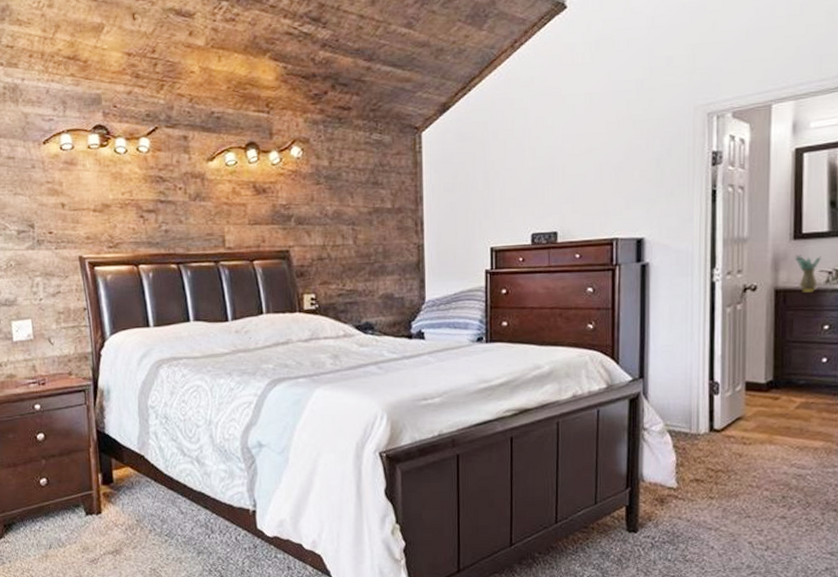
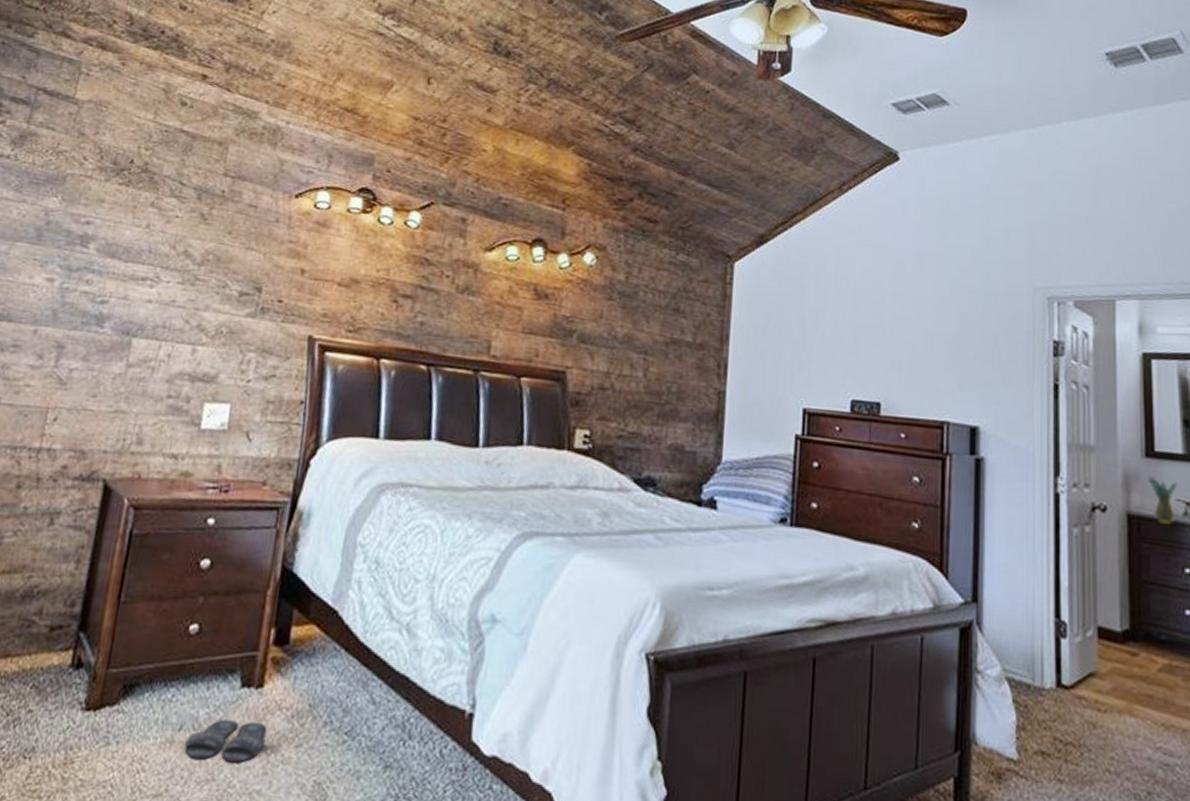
slippers: none [56,536,112,566] -> present [184,719,267,763]

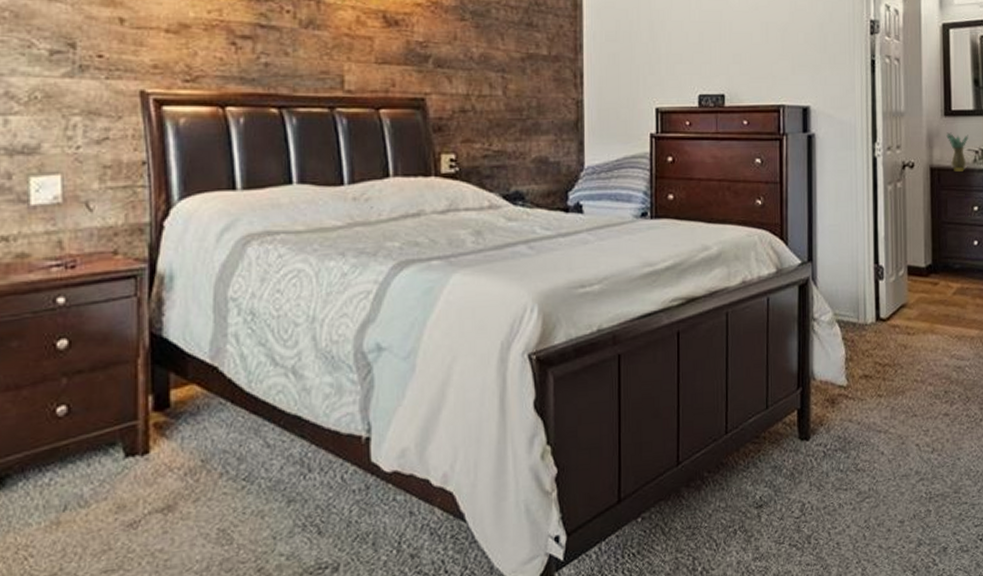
slippers: present [184,719,267,763] -> none [73,486,162,535]

